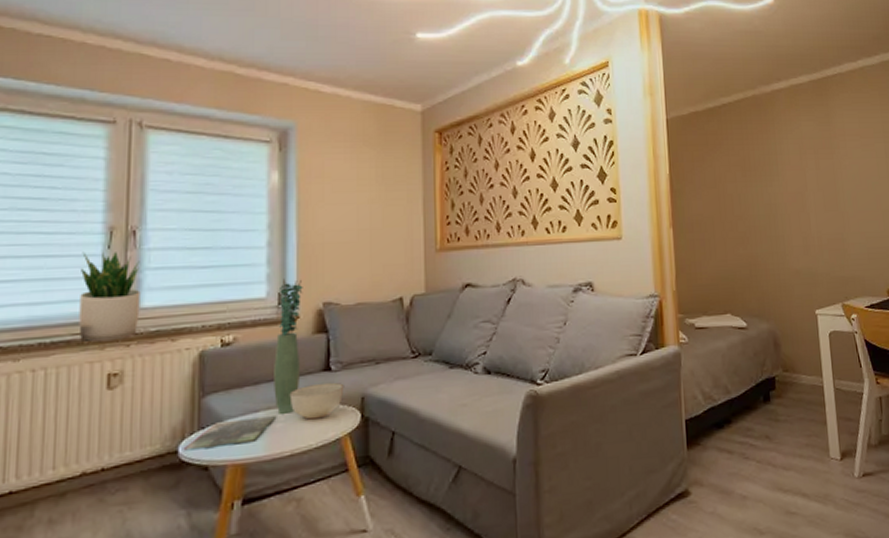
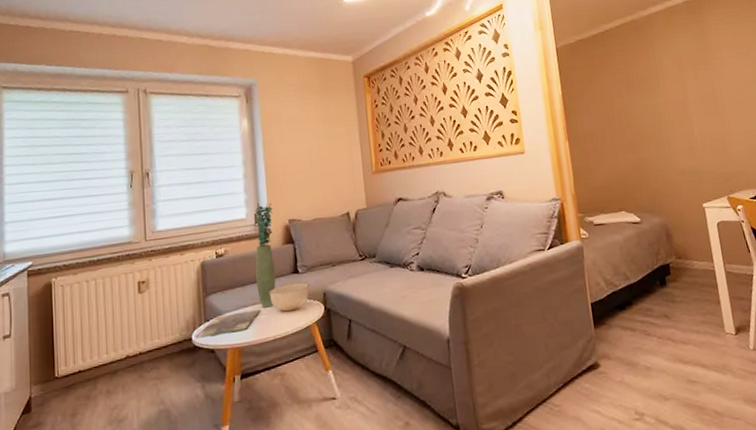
planter: present [79,251,141,343] -> none [113,189,157,259]

